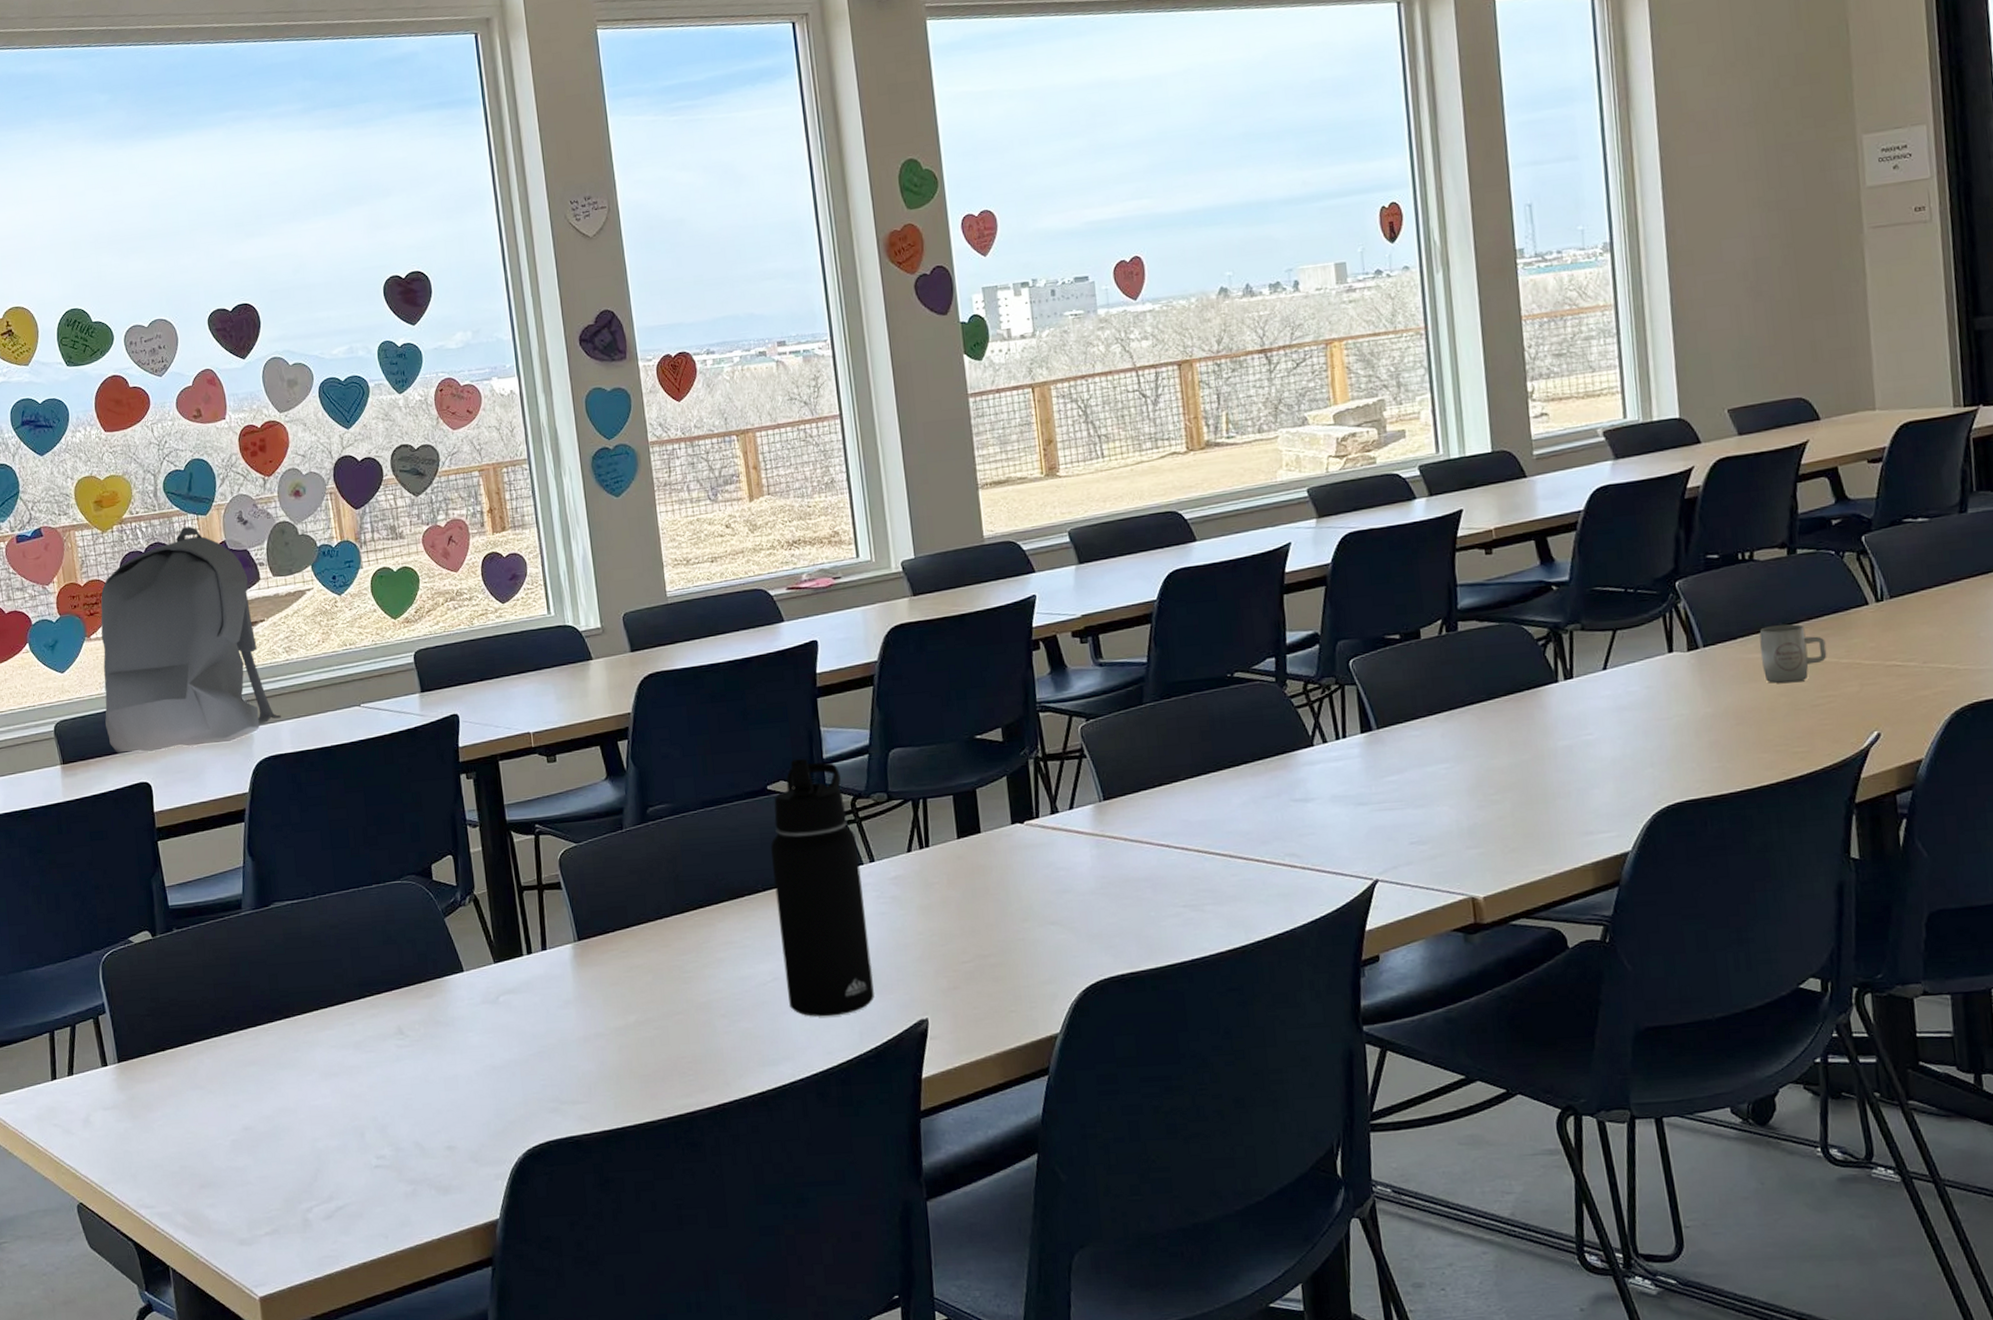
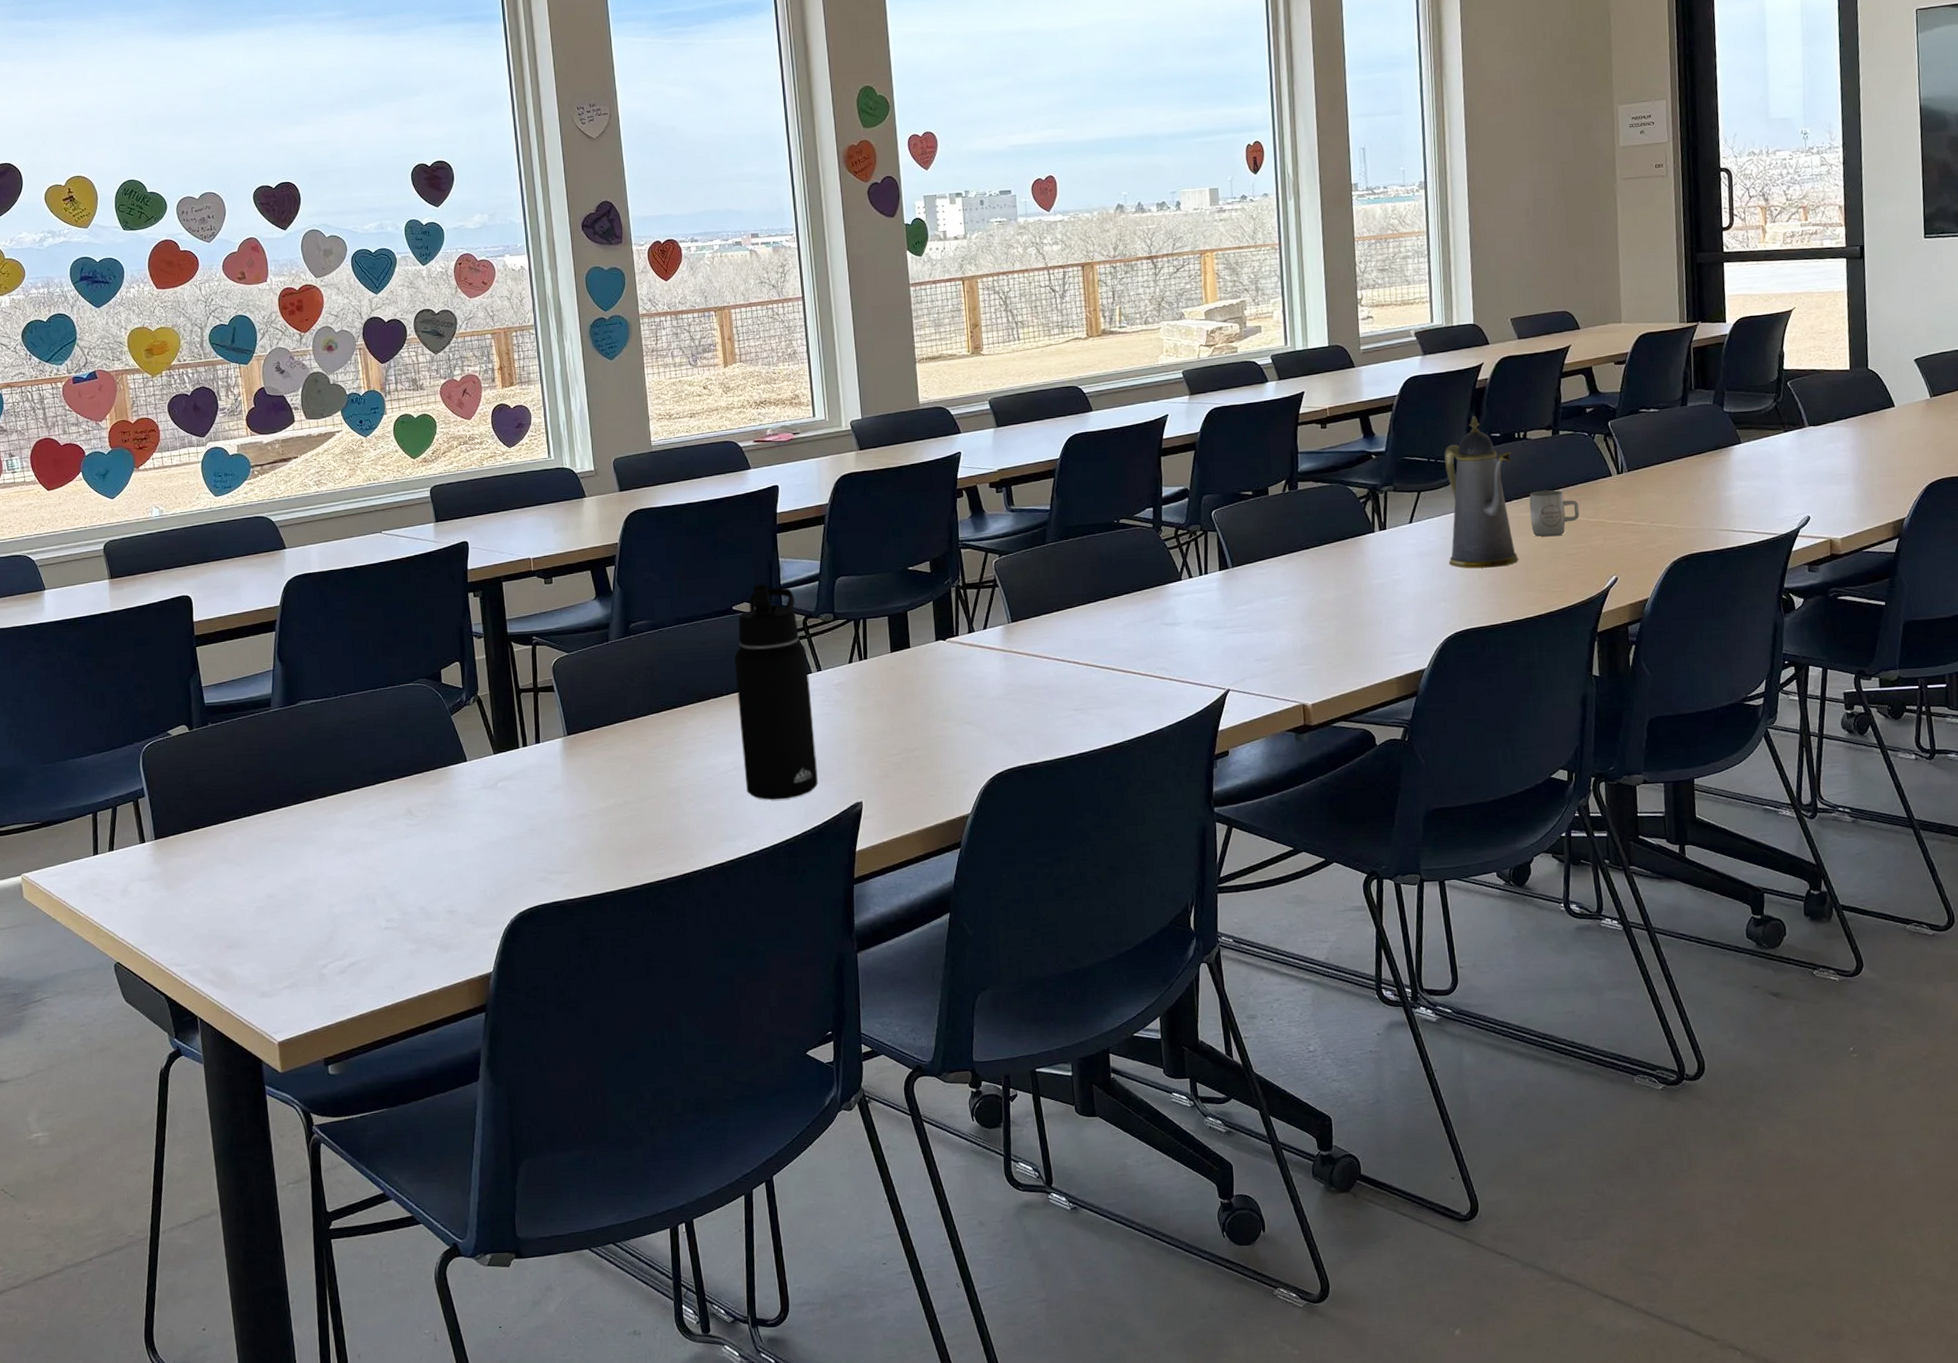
backpack: present [100,526,281,753] -> none [149,374,311,570]
coffee pot: none [1646,533,1748,725] -> present [1444,416,1519,569]

